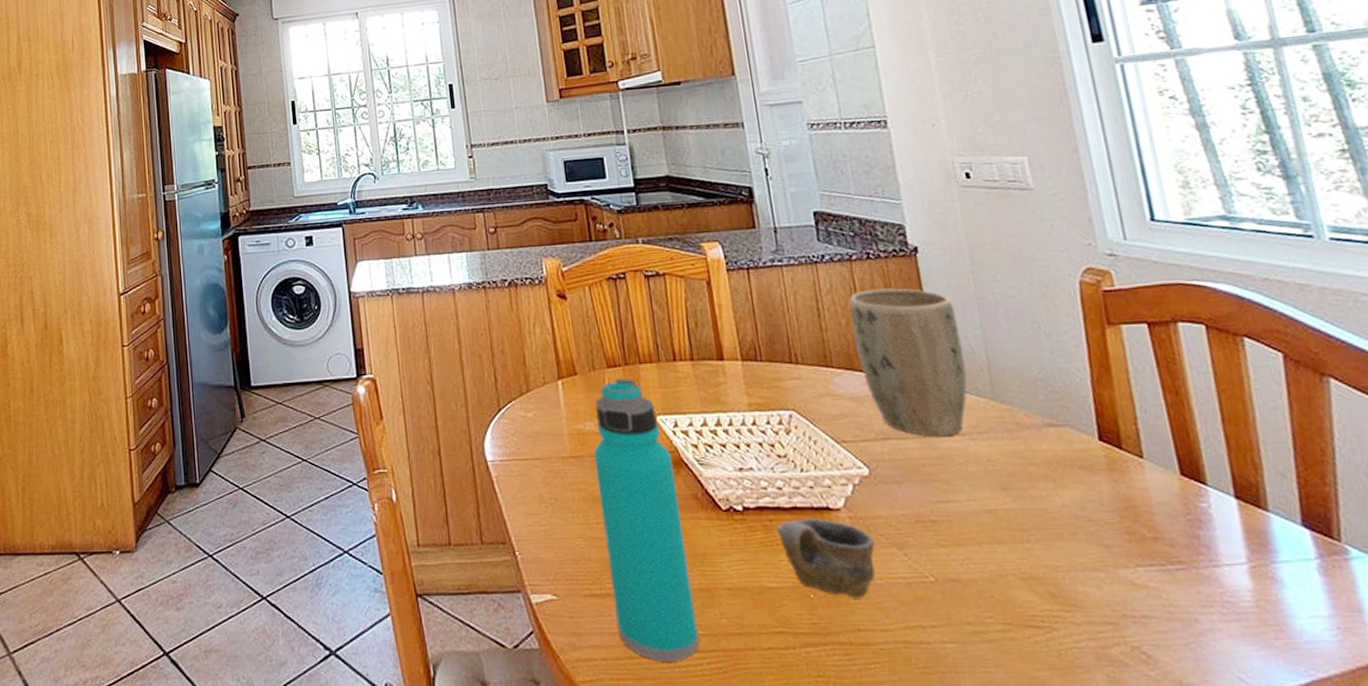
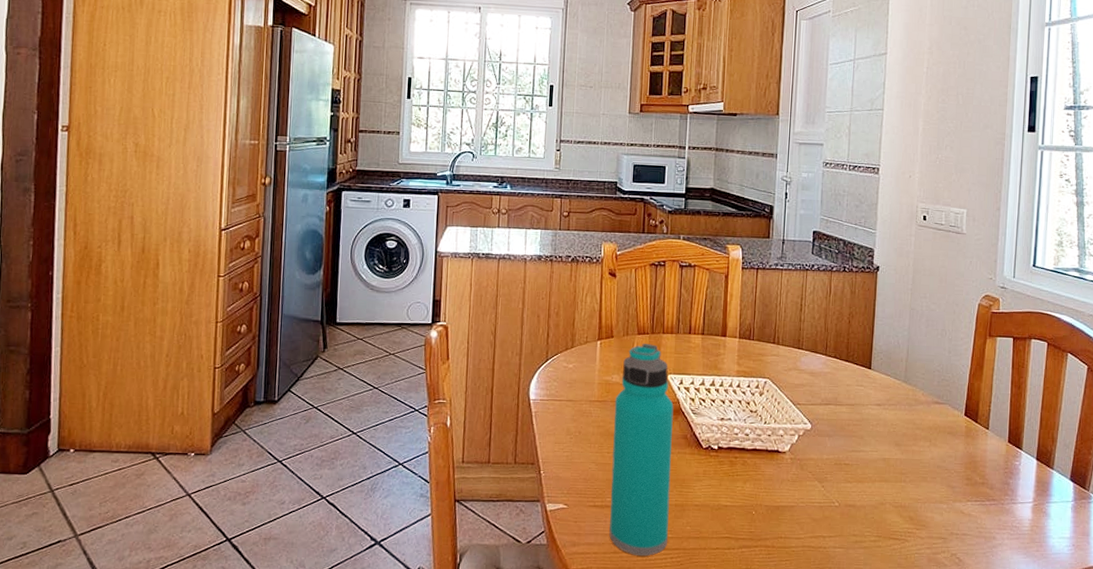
cup: present [775,518,876,599] -> none [738,457,804,516]
plant pot: present [848,288,967,437] -> none [821,294,894,405]

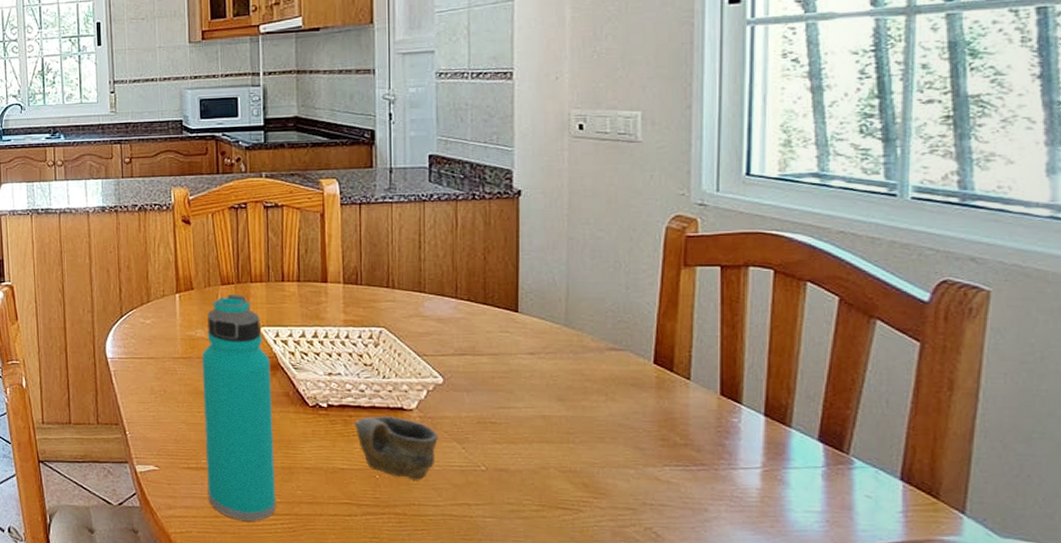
cup: none [738,457,804,516] -> present [354,416,438,481]

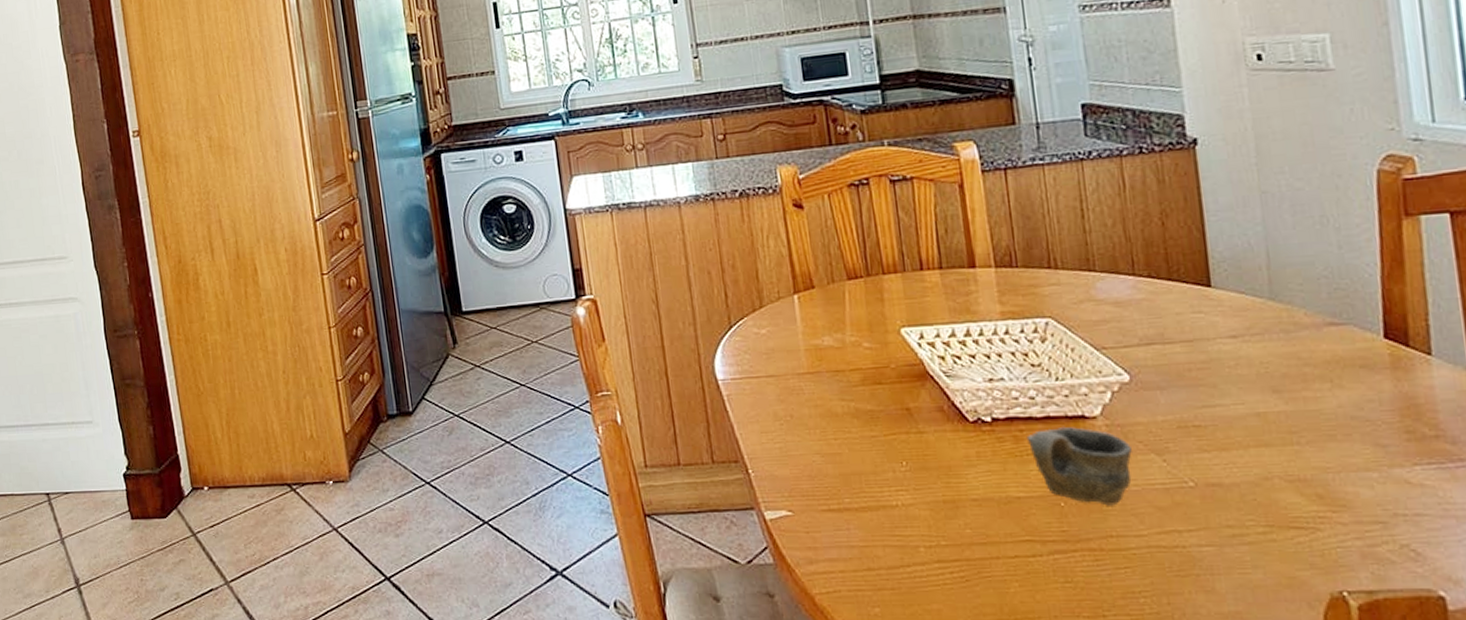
water bottle: present [201,293,276,522] -> none [831,289,942,573]

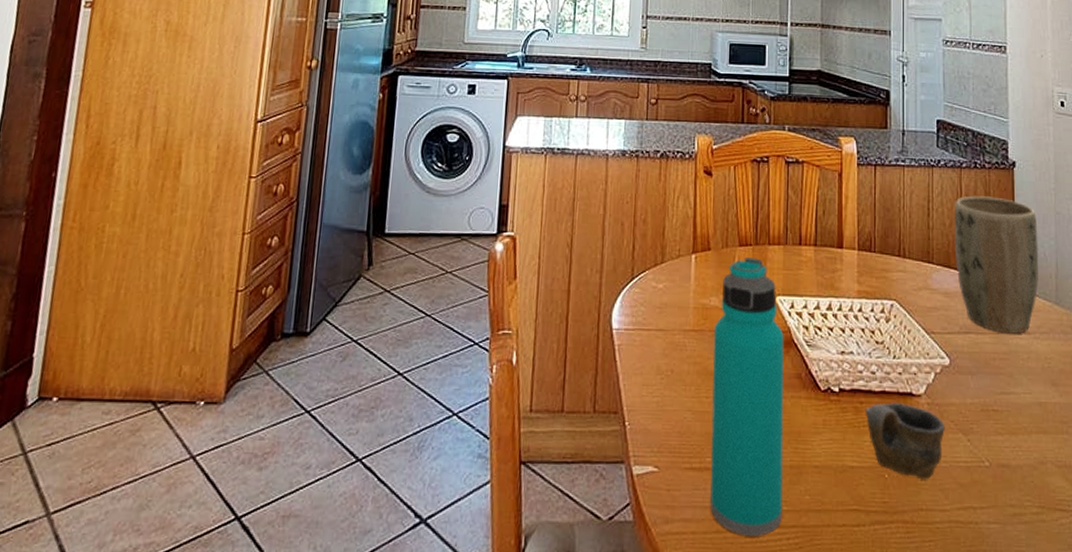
water bottle: none [831,289,942,573] -> present [710,256,784,537]
plant pot: none [1116,184,1243,340] -> present [954,196,1039,334]

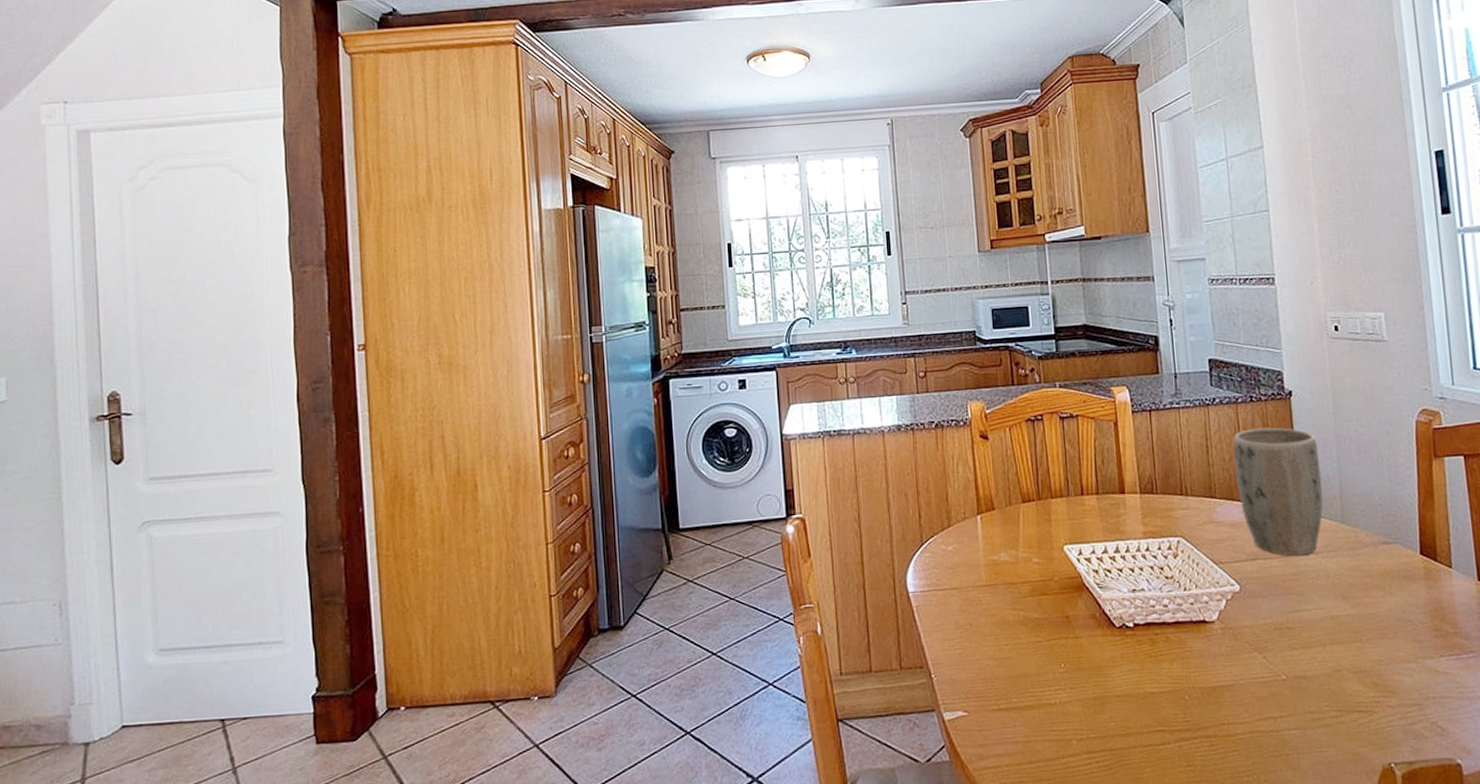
water bottle: present [710,256,784,537] -> none [1006,511,1090,764]
cup: present [865,402,945,480] -> none [1160,630,1240,698]

